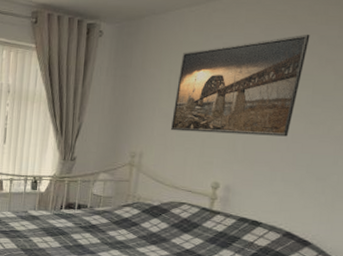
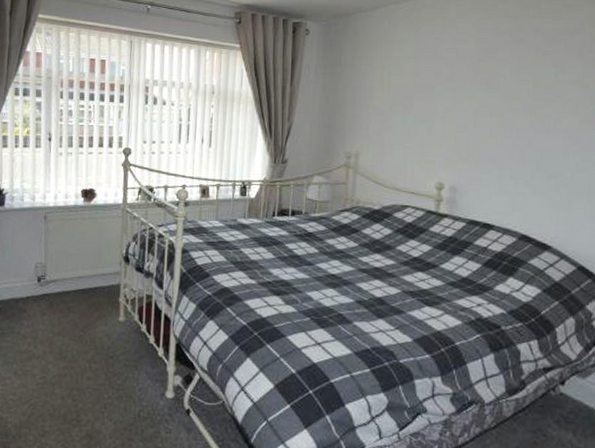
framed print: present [171,34,310,137] -> none [387,27,524,132]

